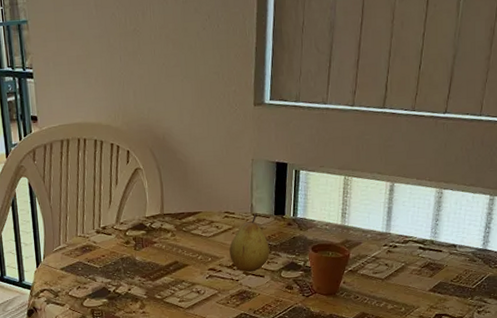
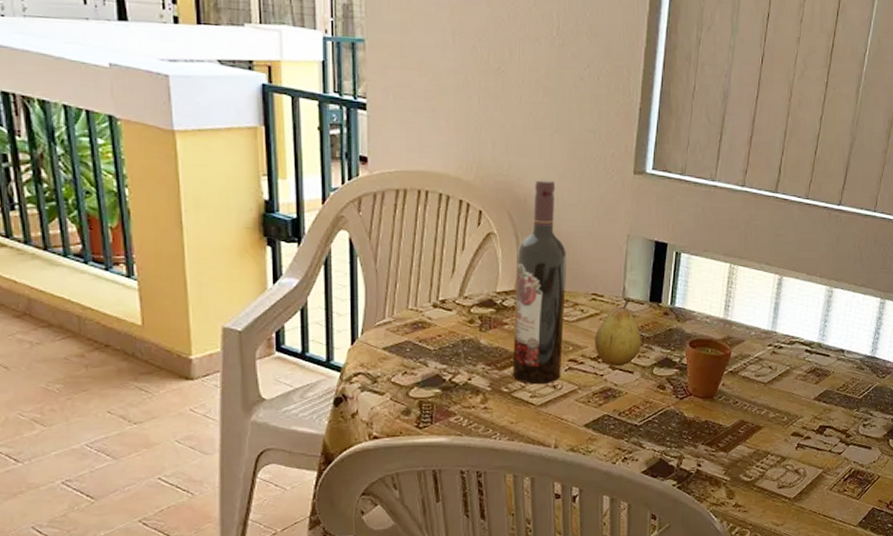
wine bottle: none [160,118,203,291] -> present [513,179,568,385]

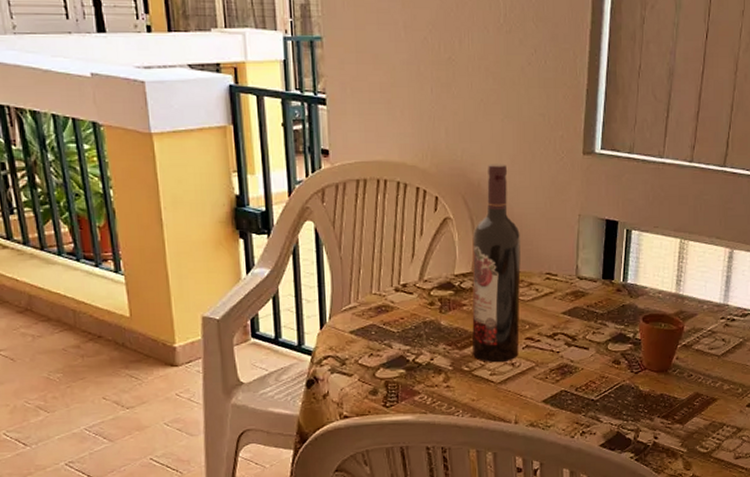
fruit: present [595,298,641,367] -> none [550,276,595,343]

